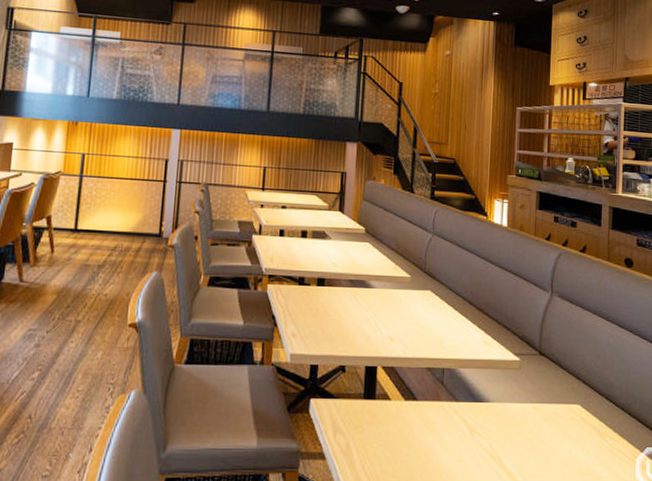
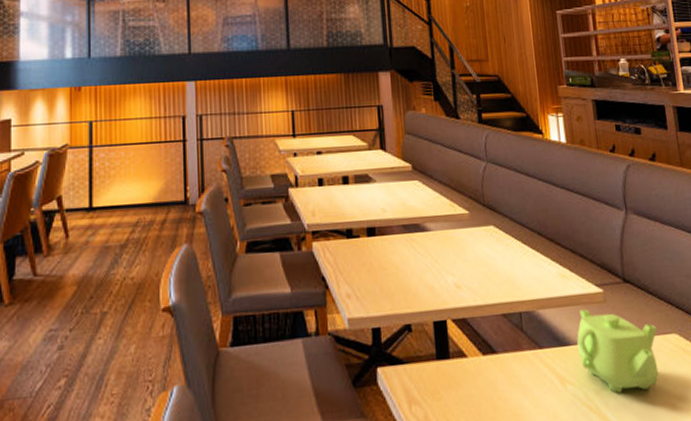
teapot: none [489,373,563,449] -> present [577,309,659,393]

